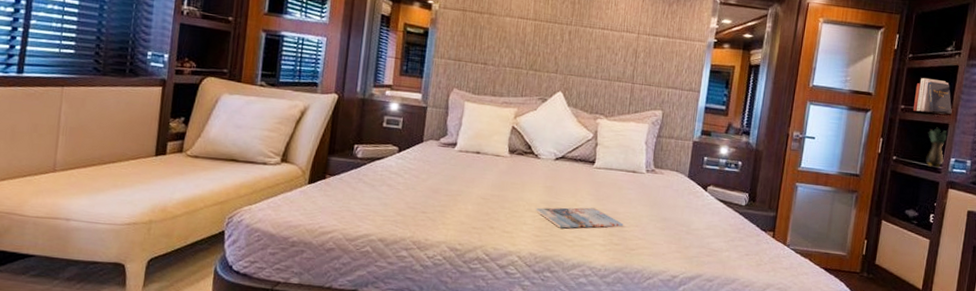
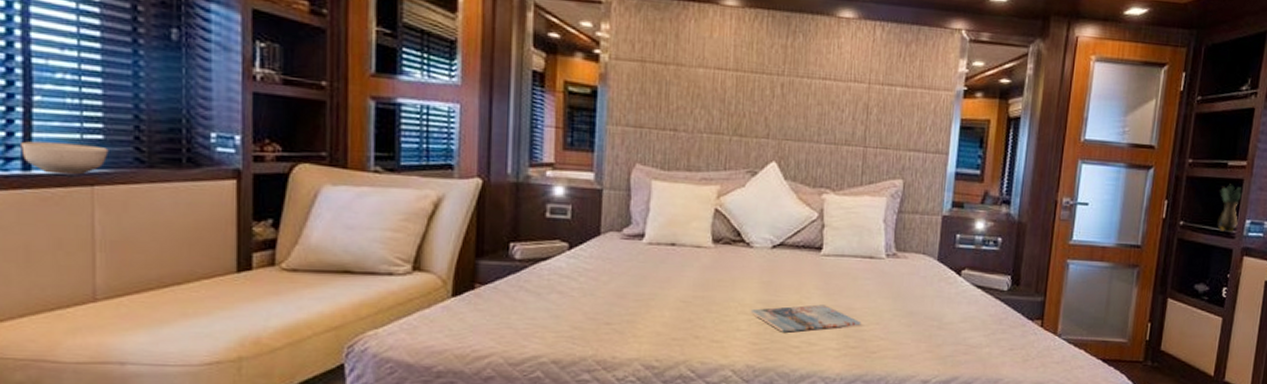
bowl: none [18,52,77,79] -> present [21,141,109,175]
books: present [913,77,952,115] -> none [1203,124,1248,169]

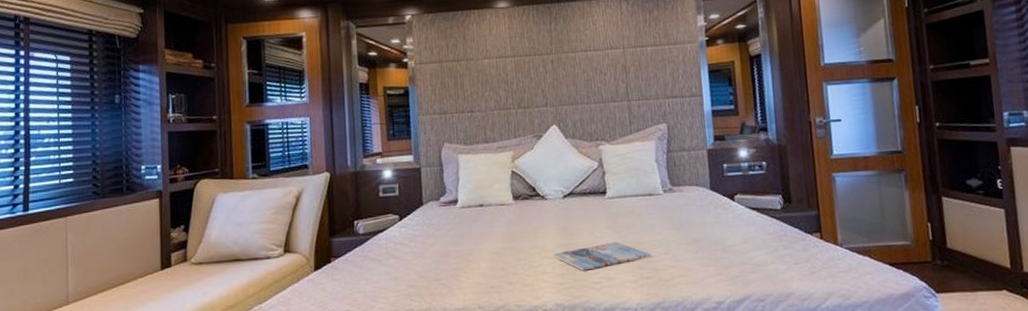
bowl: present [21,141,109,175] -> none [23,187,77,212]
vase: present [1217,182,1243,232] -> none [968,80,996,127]

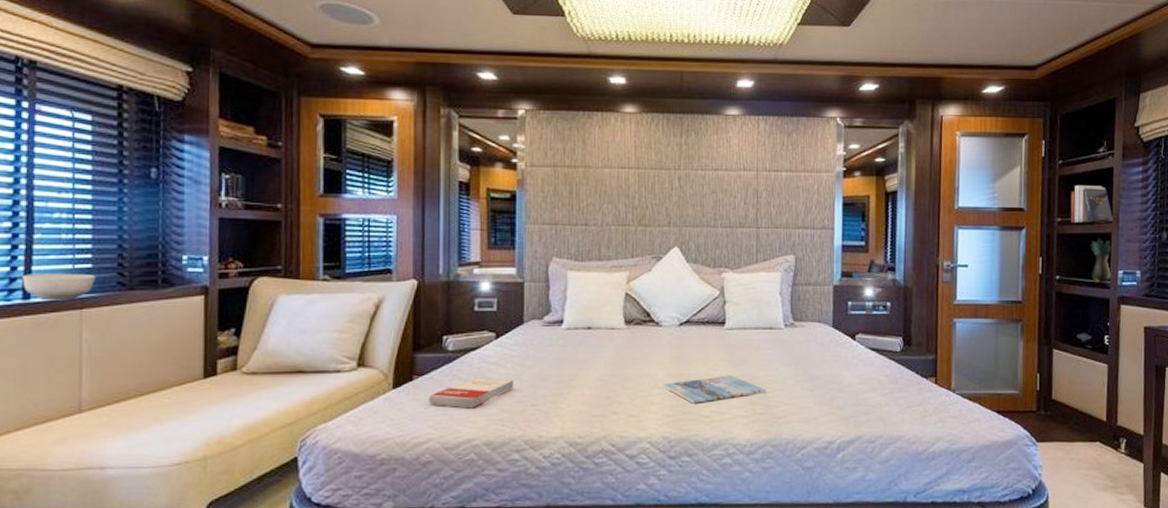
bowl: none [23,187,77,212] -> present [22,273,96,301]
book: none [345,256,418,286] -> present [428,377,514,409]
books: none [940,29,990,69] -> present [1070,184,1113,224]
vase: none [968,80,996,127] -> present [1089,237,1113,283]

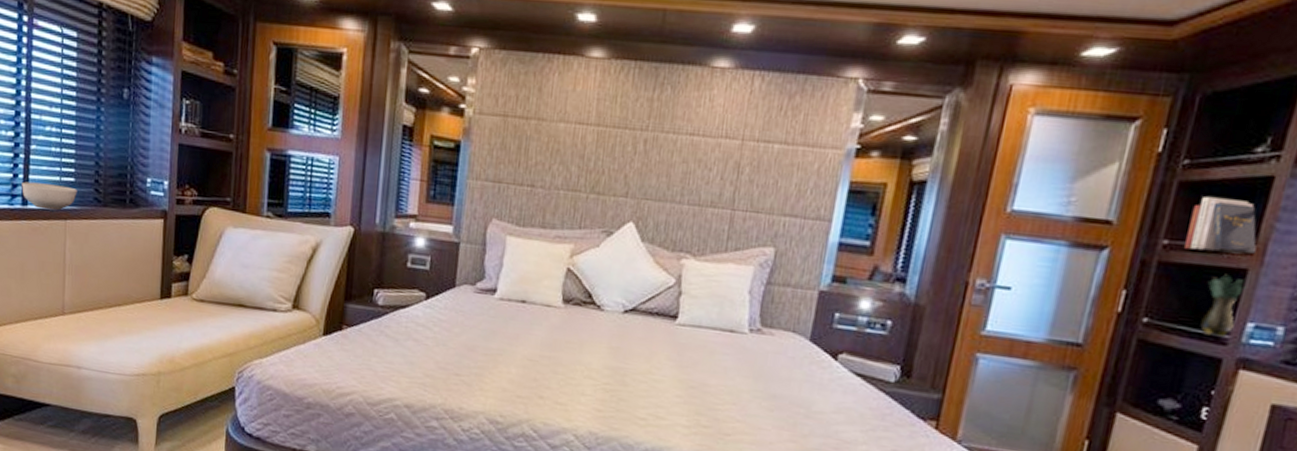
book: present [428,377,514,409] -> none [355,336,440,368]
magazine: present [663,375,766,404] -> none [596,374,716,404]

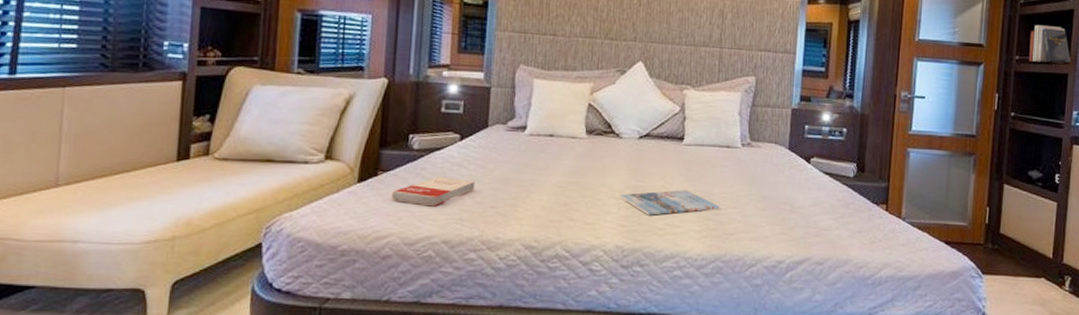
bowl: present [22,181,77,211] -> none [9,50,80,78]
book: none [355,336,440,368] -> present [391,176,475,207]
magazine: none [596,374,716,404] -> present [619,190,720,216]
vase: present [1200,272,1246,337] -> none [1046,77,1069,123]

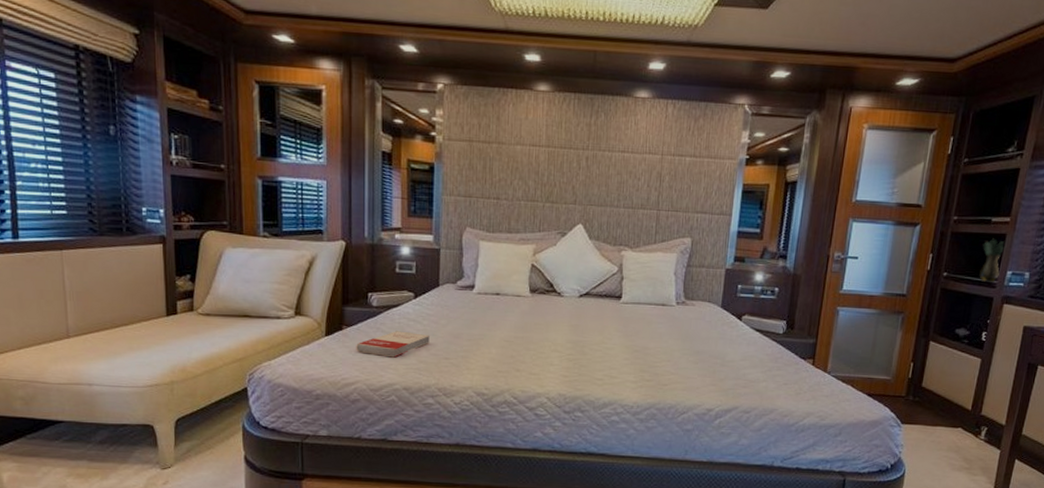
magazine: present [619,190,720,216] -> none [561,344,655,367]
books: present [1029,24,1071,64] -> none [967,184,1011,225]
vase: none [1046,77,1069,123] -> present [979,237,1006,282]

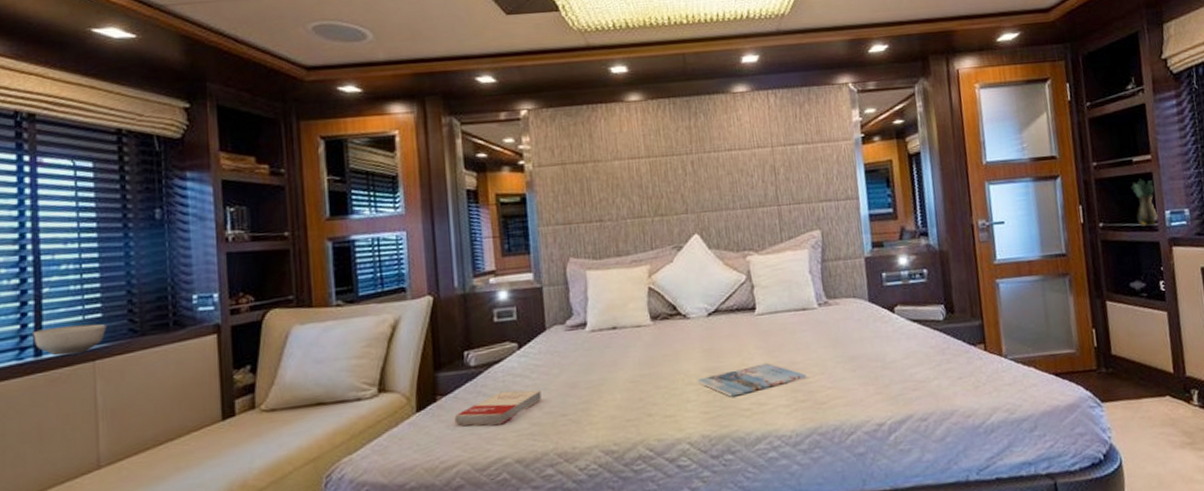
bowl: none [10,216,71,242] -> present [33,323,107,356]
magazine: none [561,344,655,367] -> present [697,363,807,397]

